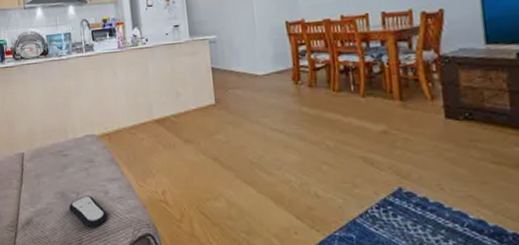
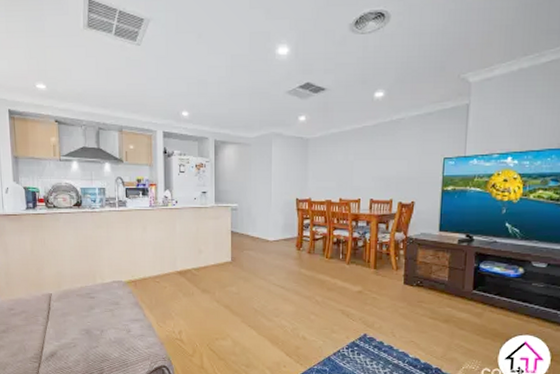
remote control: present [69,195,109,228] -> none [93,333,129,361]

